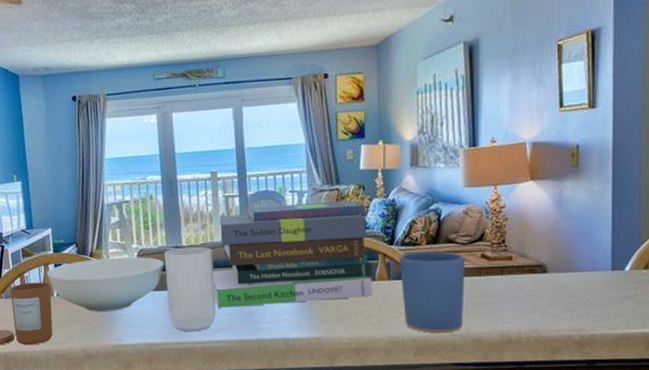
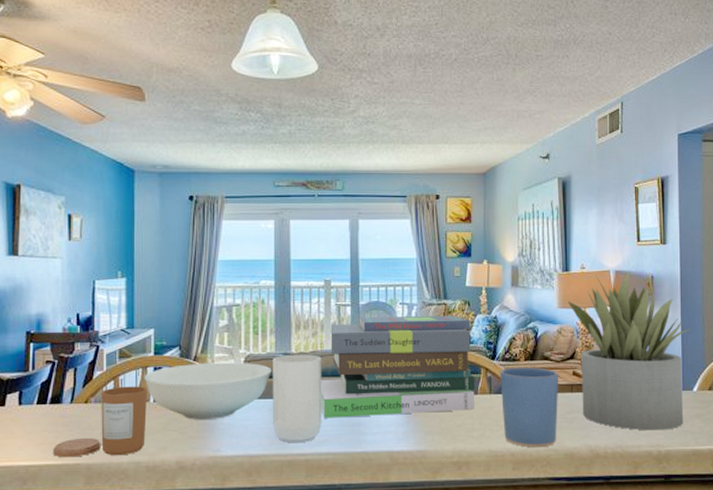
succulent plant: none [475,144,625,314] -> present [567,273,691,431]

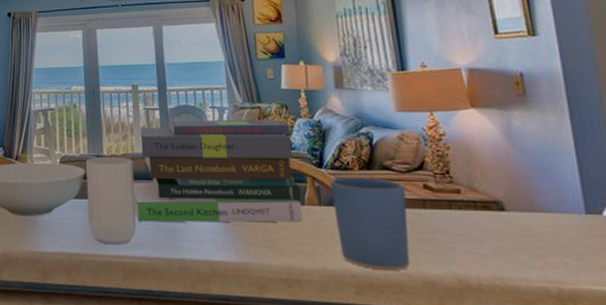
succulent plant: present [567,273,691,431] -> none [407,71,594,263]

